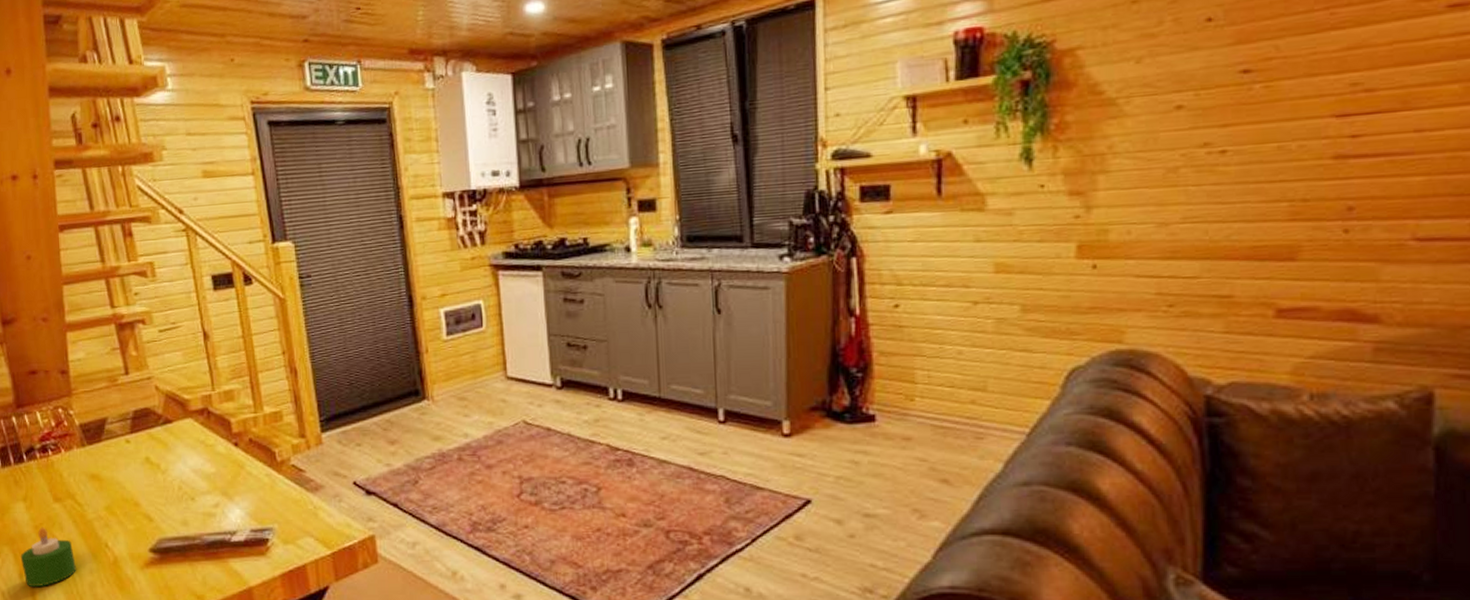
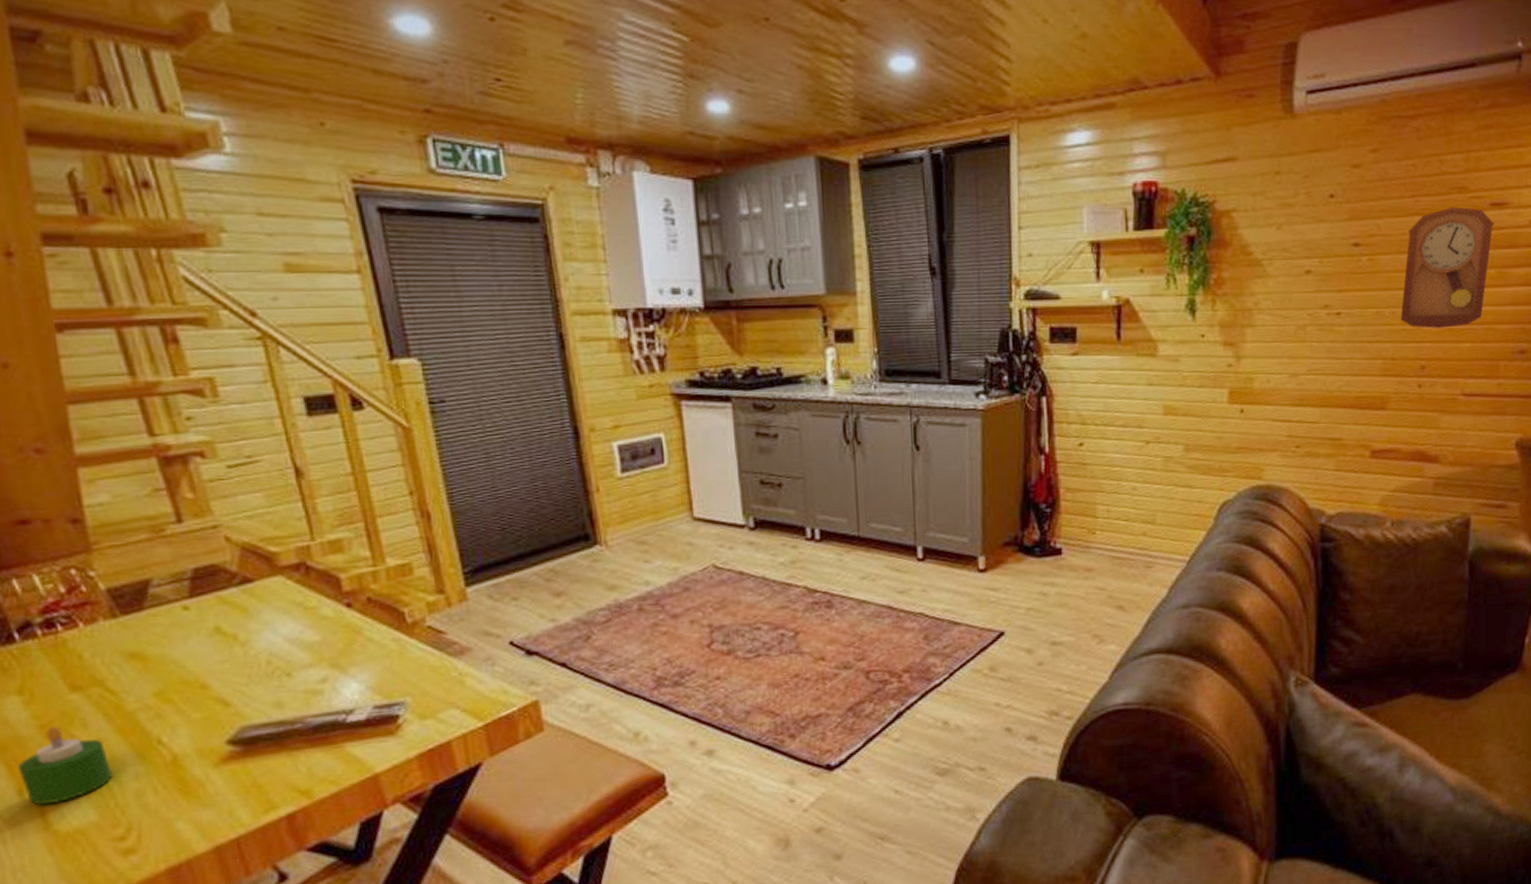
pendulum clock: none [1313,13,1457,162] -> present [1400,207,1495,328]

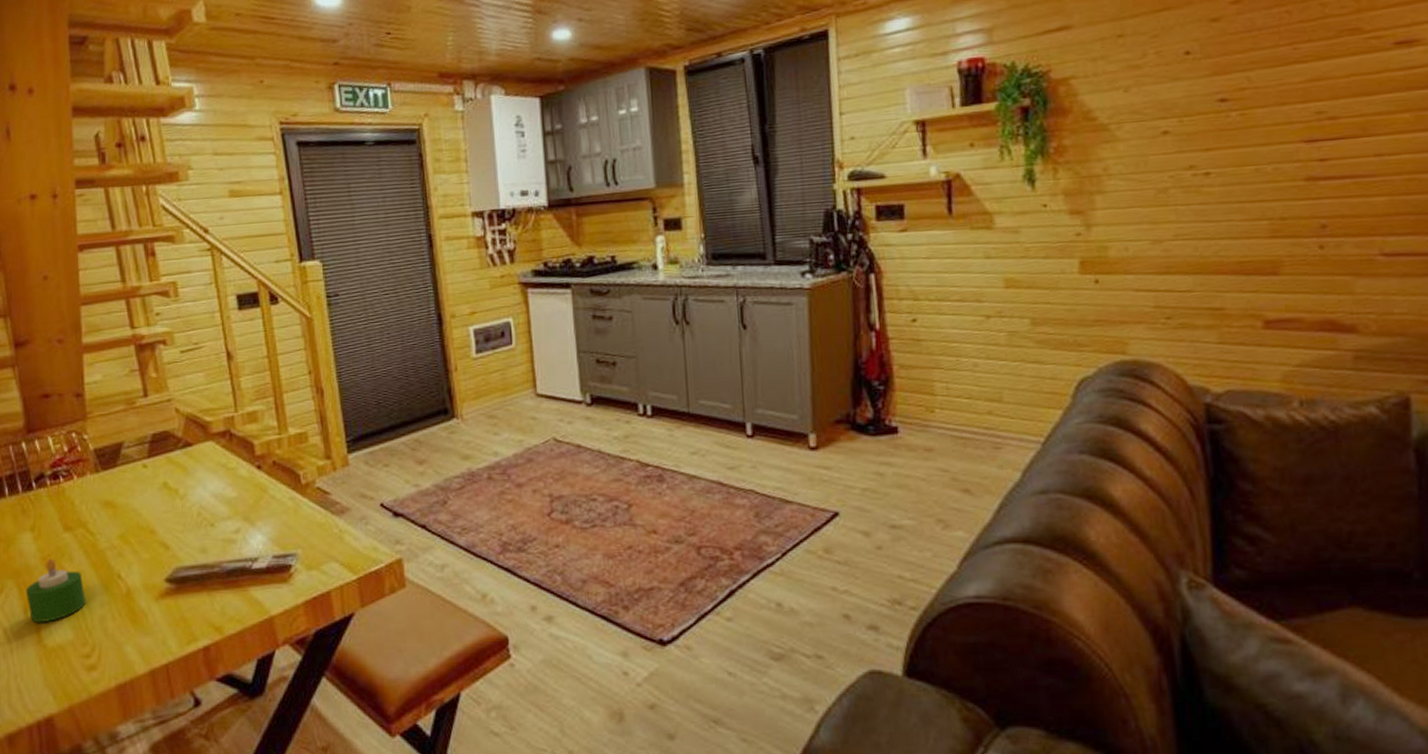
pendulum clock: present [1400,207,1495,328] -> none [1287,49,1404,183]

